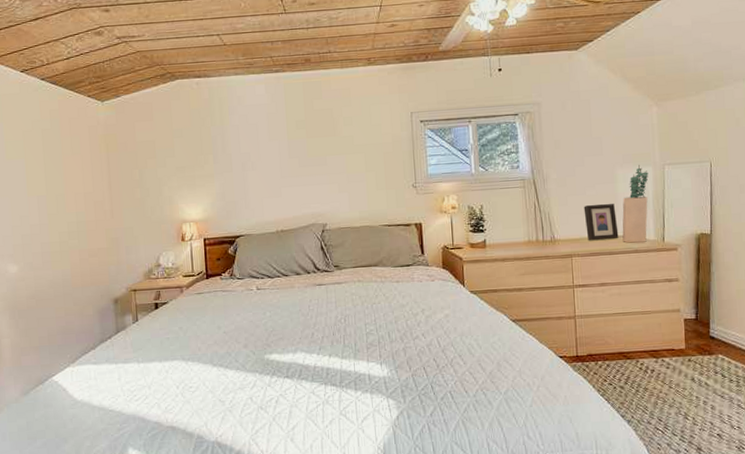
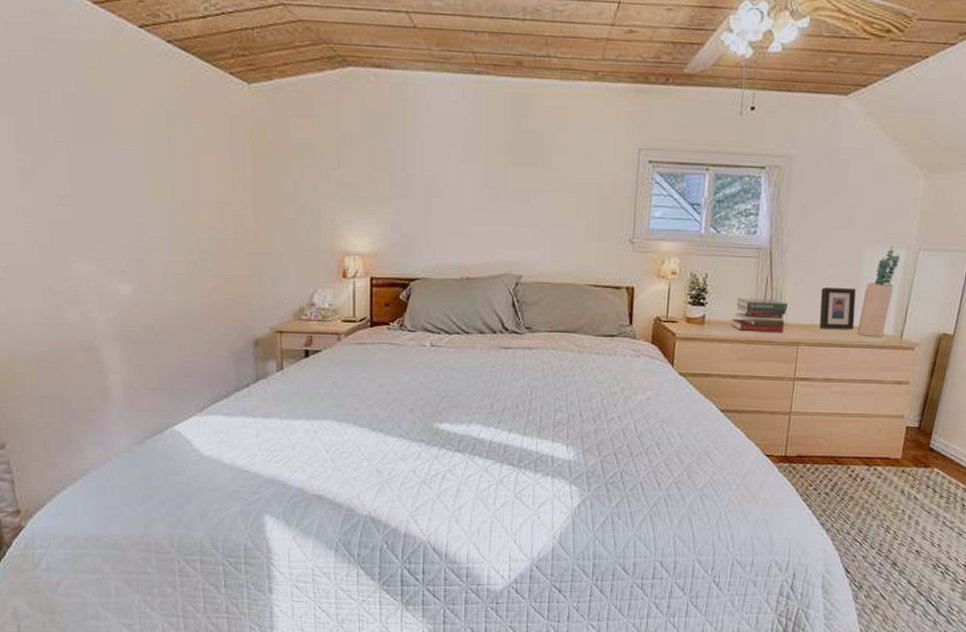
books: none [509,220,557,250] -> present [731,298,788,333]

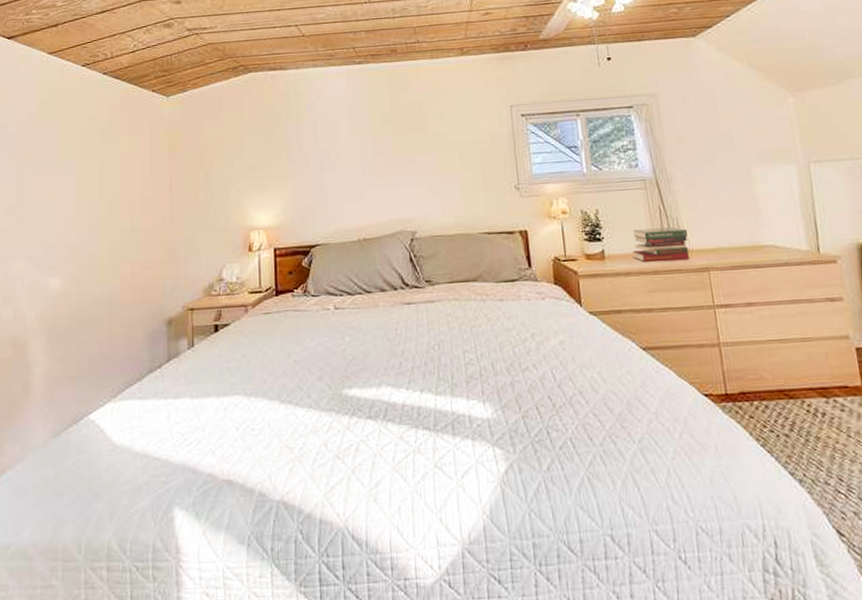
picture frame: present [819,288,856,330] -> none [718,208,764,252]
vase: present [857,246,900,338] -> none [763,163,798,255]

